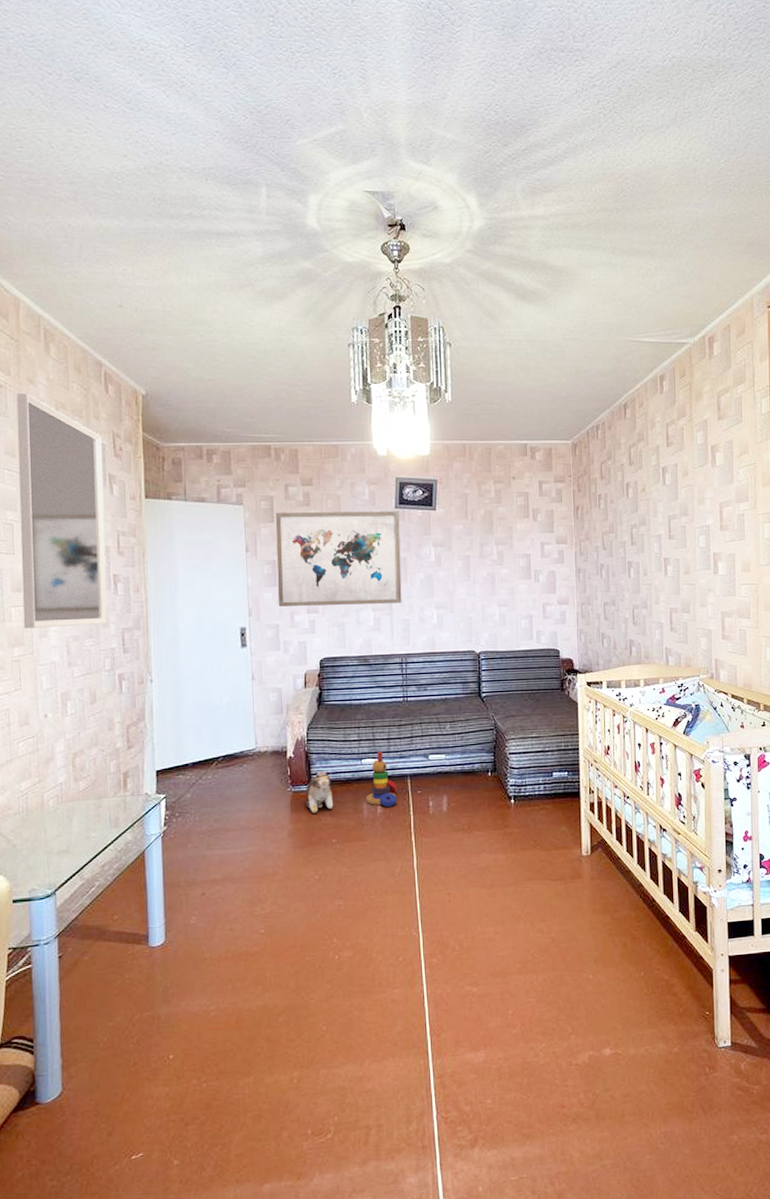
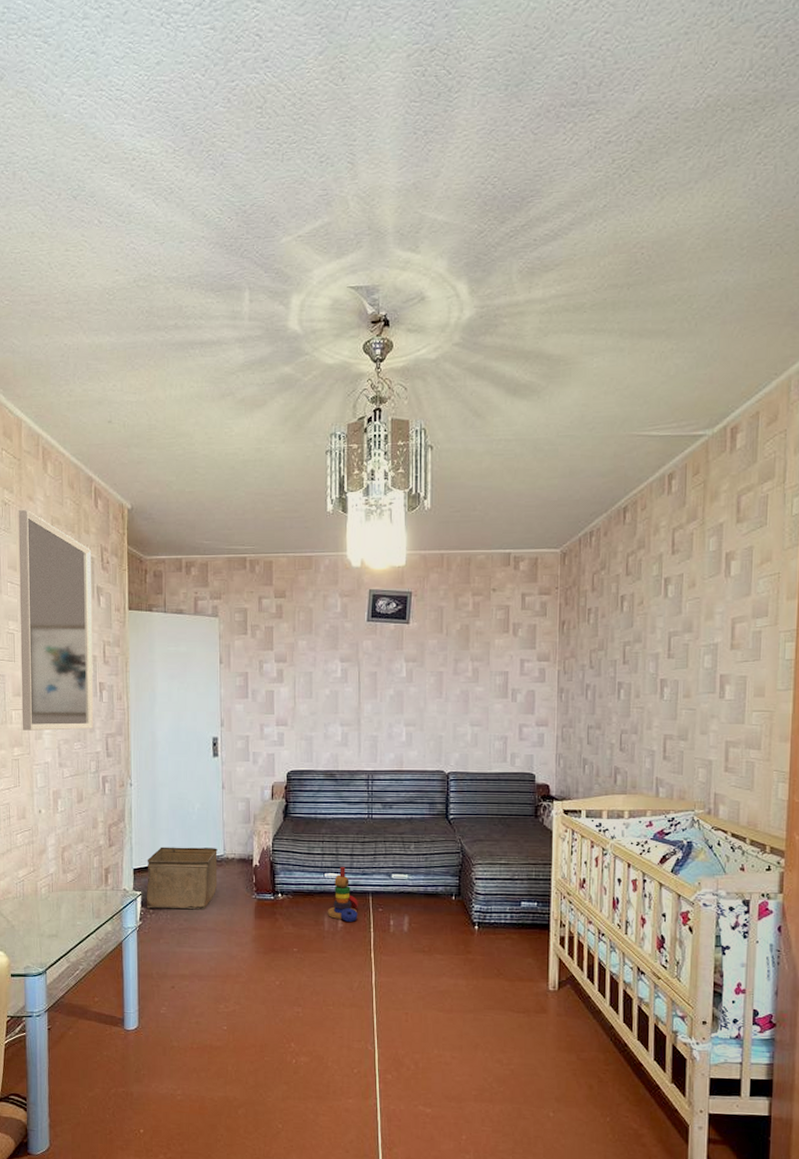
storage bin: none [171,742,250,812] -> present [146,847,218,909]
wall art: present [275,511,402,607] -> none [249,624,372,720]
plush toy: present [305,771,333,813] -> none [269,881,295,921]

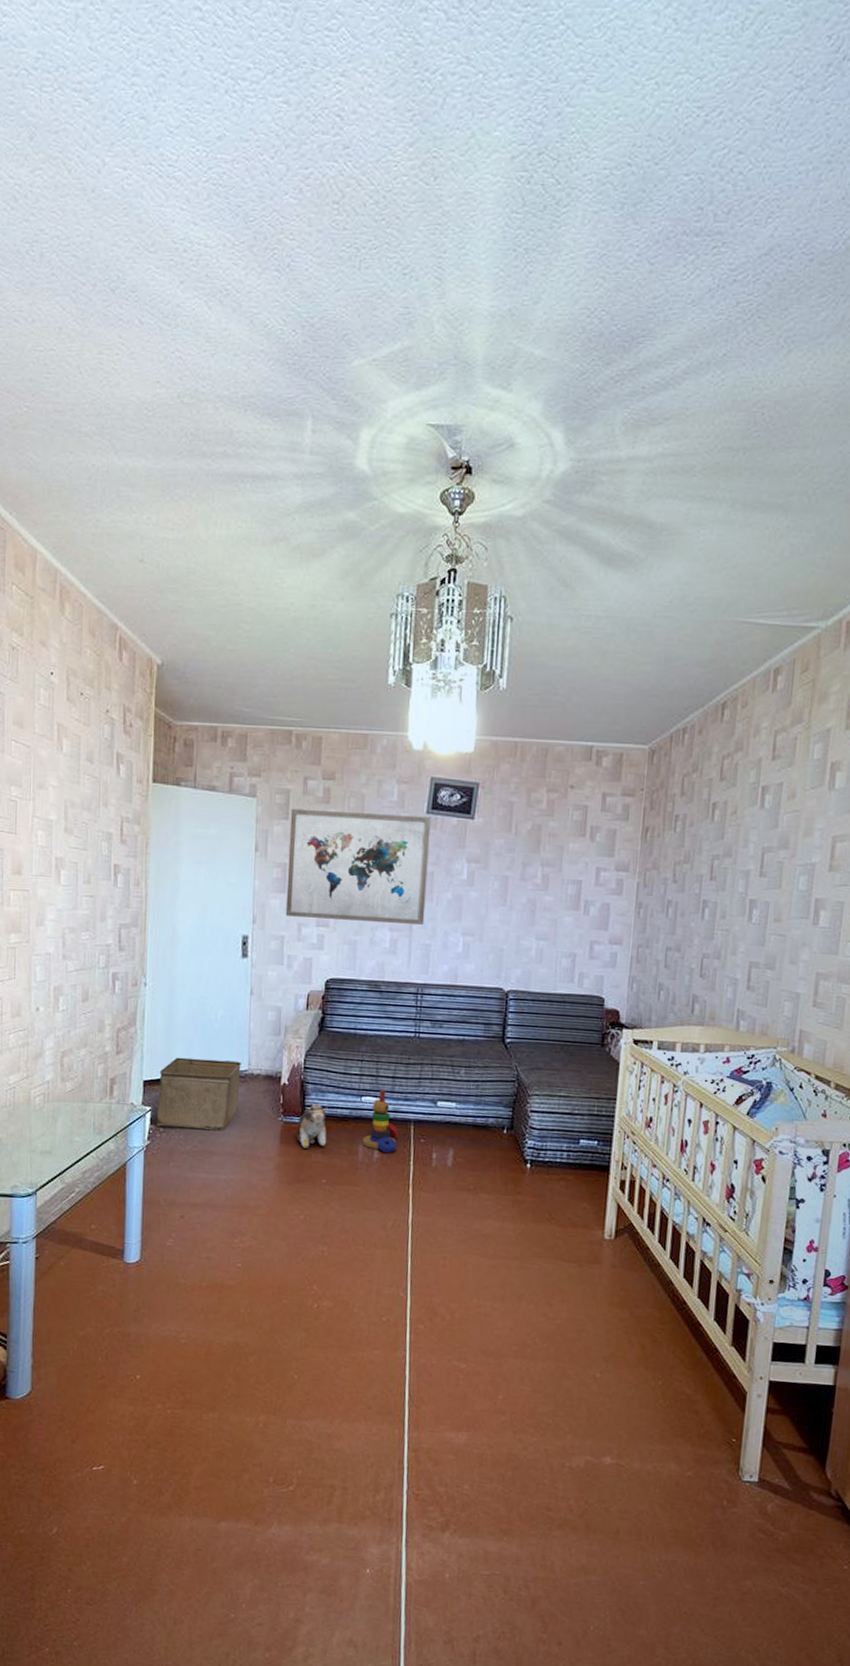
home mirror: present [18,510,94,731] -> none [21,657,113,918]
wall art: none [249,624,372,720] -> present [285,808,431,926]
plush toy: none [269,881,295,921] -> present [297,1103,328,1148]

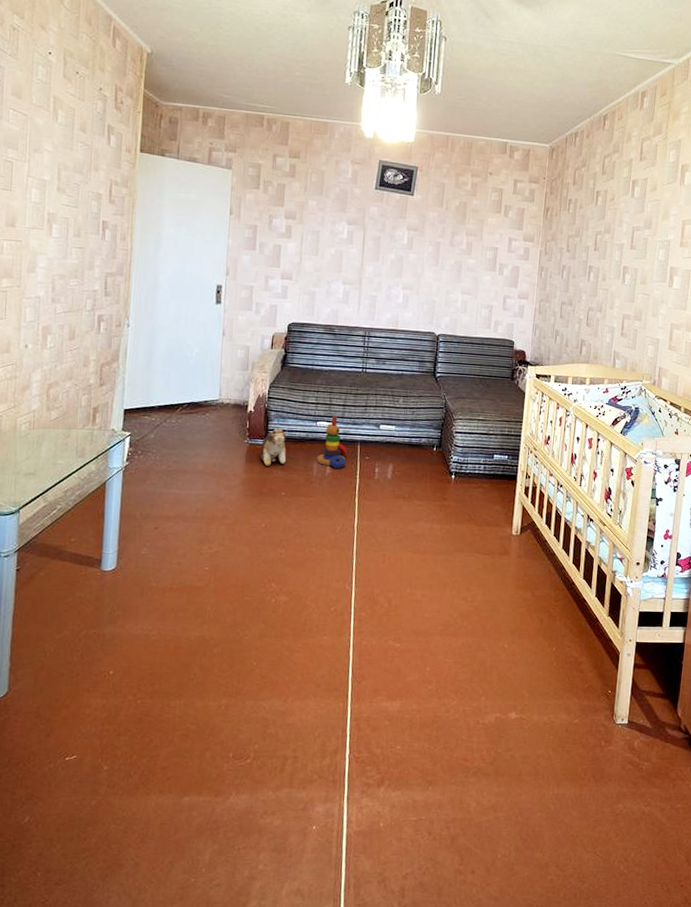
storage bin: present [156,1057,241,1130] -> none [134,388,213,452]
wall art: present [285,808,431,926] -> none [254,180,379,280]

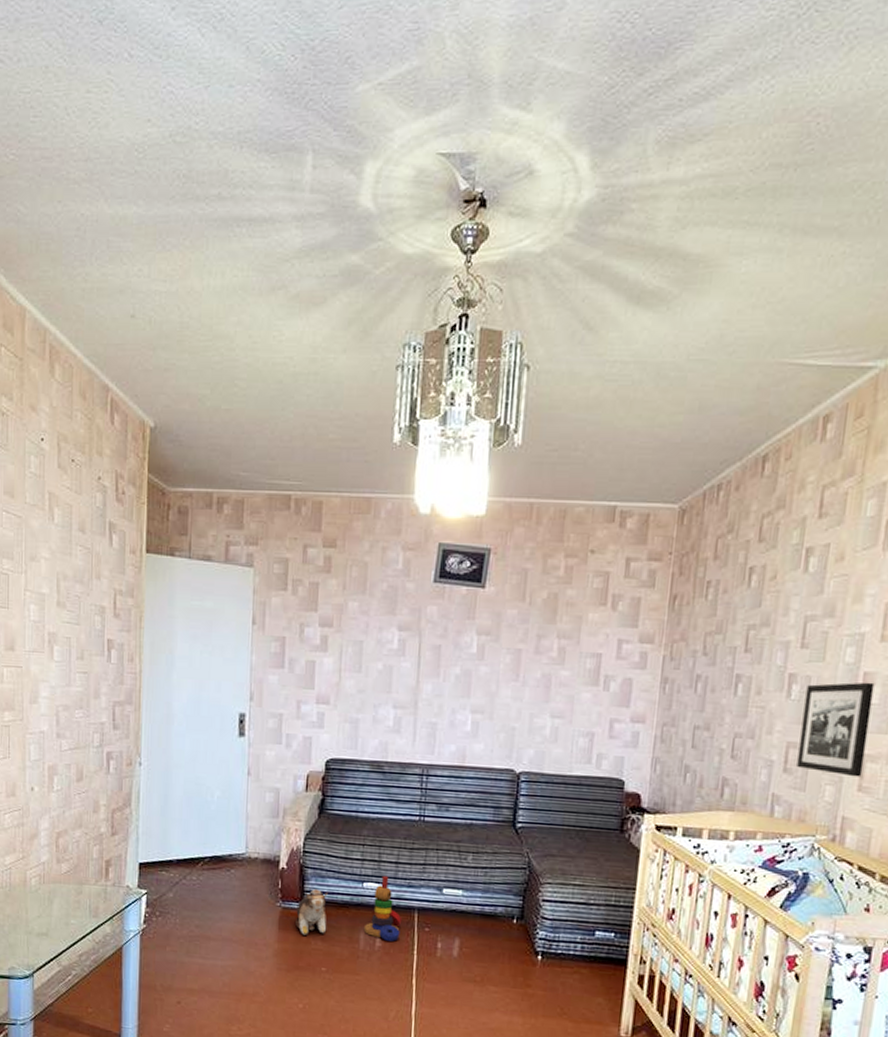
picture frame: none [629,274,677,340] -> present [797,682,875,778]

